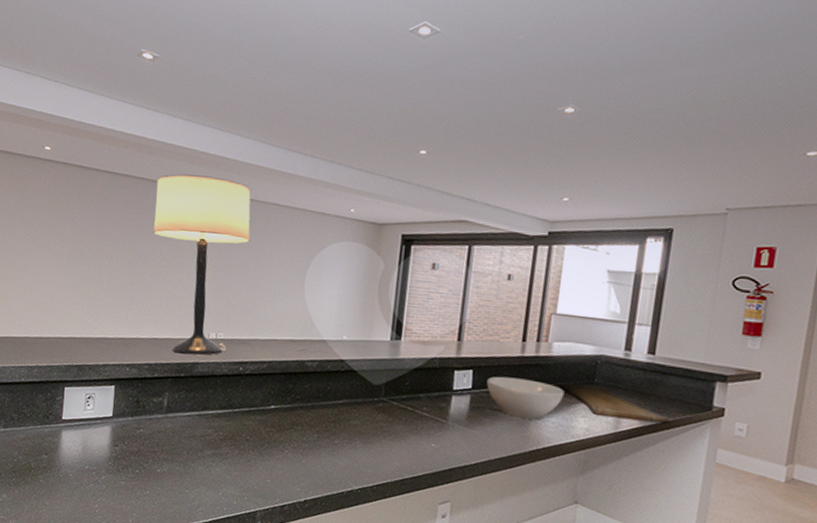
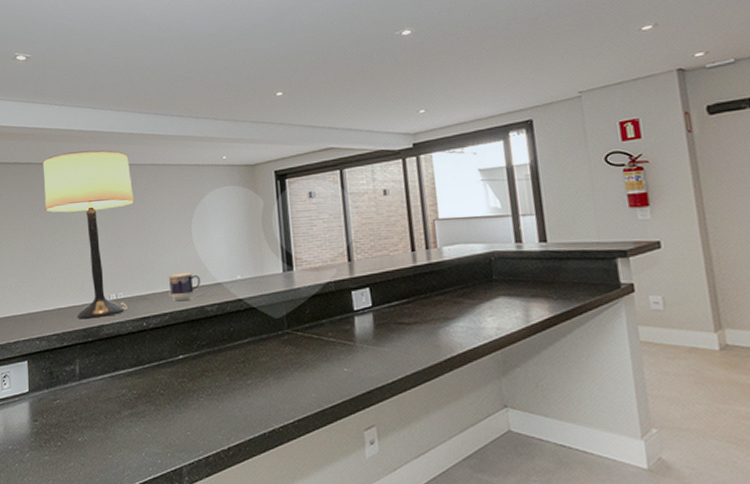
cup: none [272,323,305,353] -> present [168,272,200,302]
bowl: present [486,376,565,420] -> none [385,287,466,328]
cutting board: present [552,382,671,423] -> none [451,283,581,312]

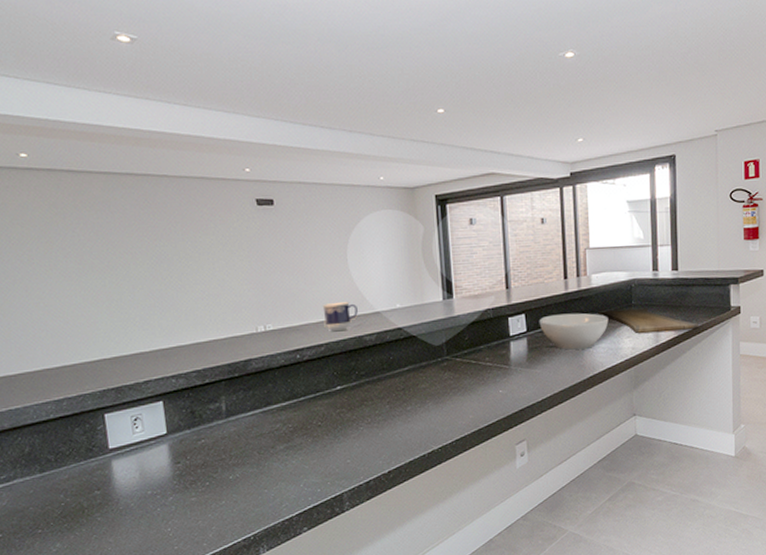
table lamp: present [42,150,134,319] -> none [164,162,281,354]
bowl: none [385,287,466,328] -> present [539,313,609,350]
cutting board: none [451,283,581,312] -> present [597,308,700,333]

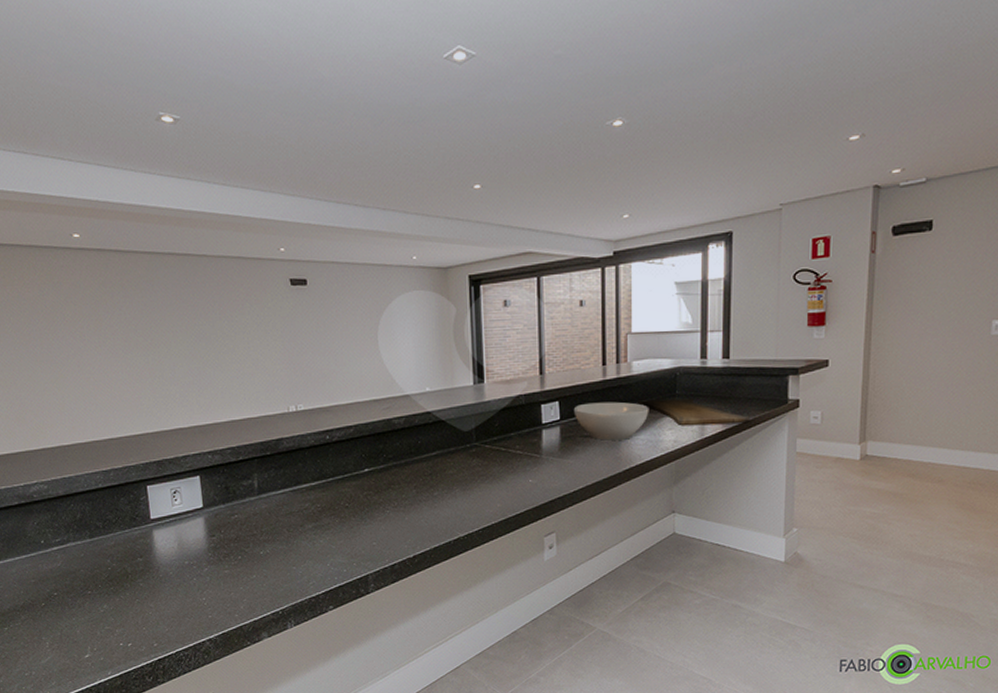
cup: present [322,301,358,332] -> none [352,383,387,414]

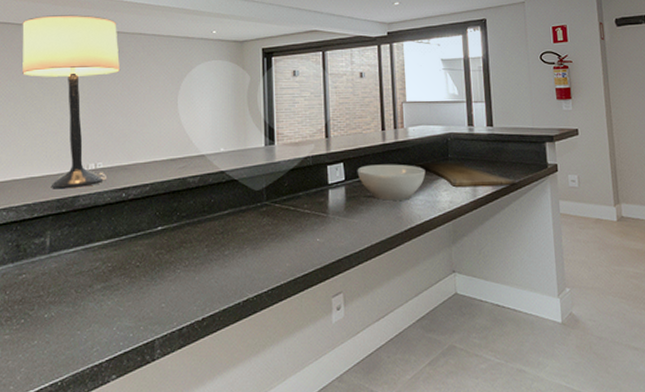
table lamp: none [203,242,313,432] -> present [22,15,120,189]

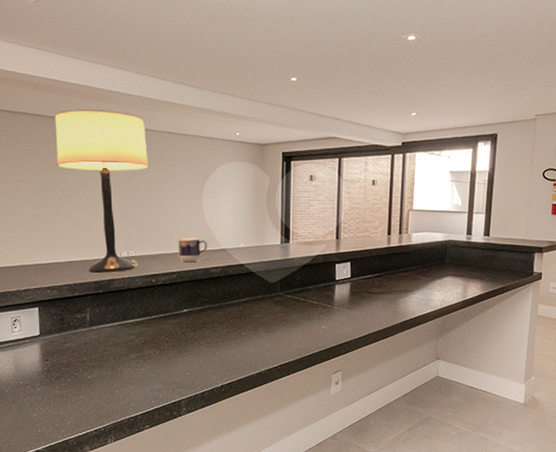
cup: none [151,143,184,173] -> present [178,237,207,263]
bowl: present [357,164,426,201] -> none [362,265,424,297]
cutting board: present [414,162,517,187] -> none [413,266,504,289]

